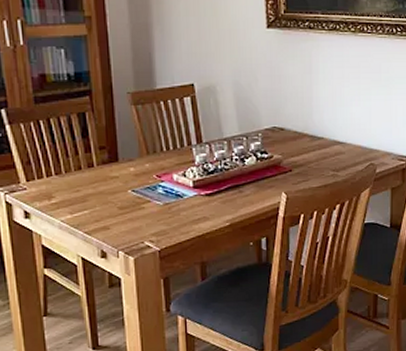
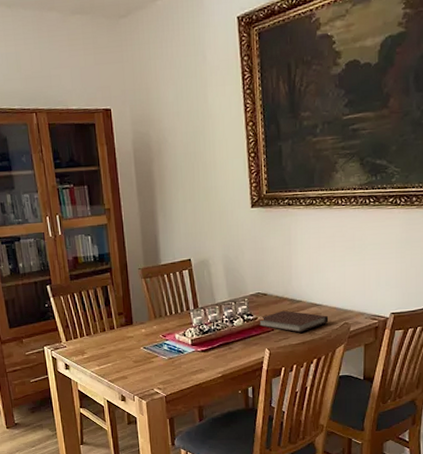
notebook: none [275,148,353,174] -> present [259,310,329,333]

